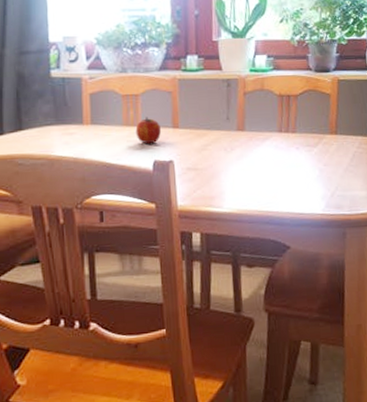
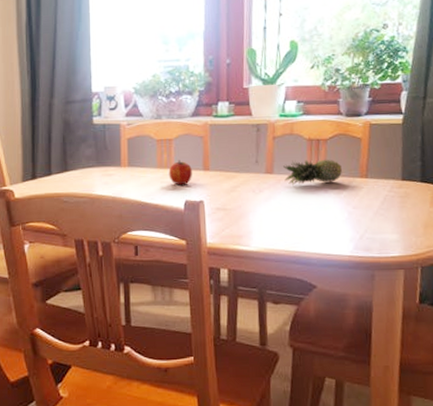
fruit: none [255,115,313,142] -> present [283,159,342,185]

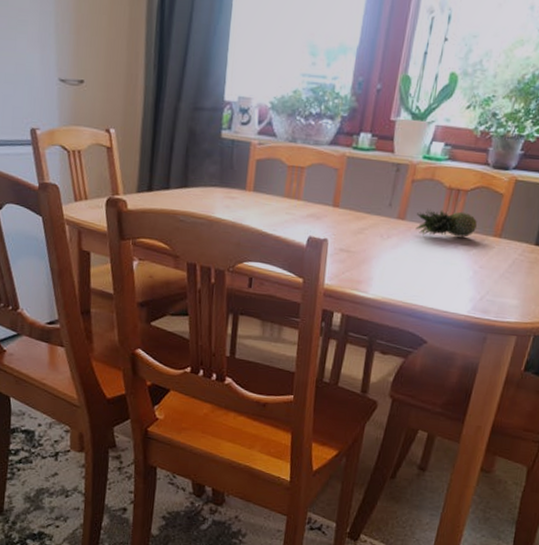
fruit: present [168,160,192,185] -> none [295,191,321,220]

